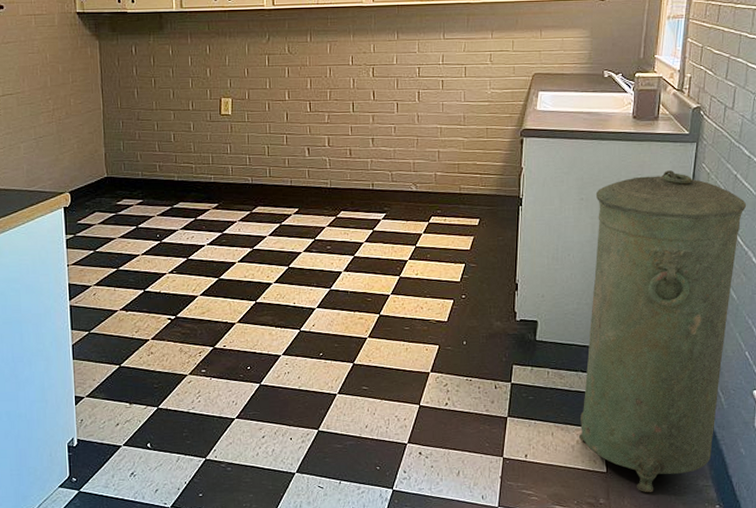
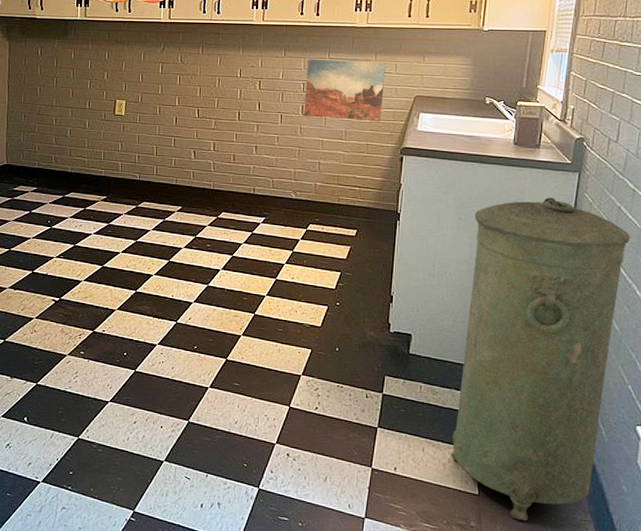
wall art: none [420,39,502,104] -> present [303,59,386,122]

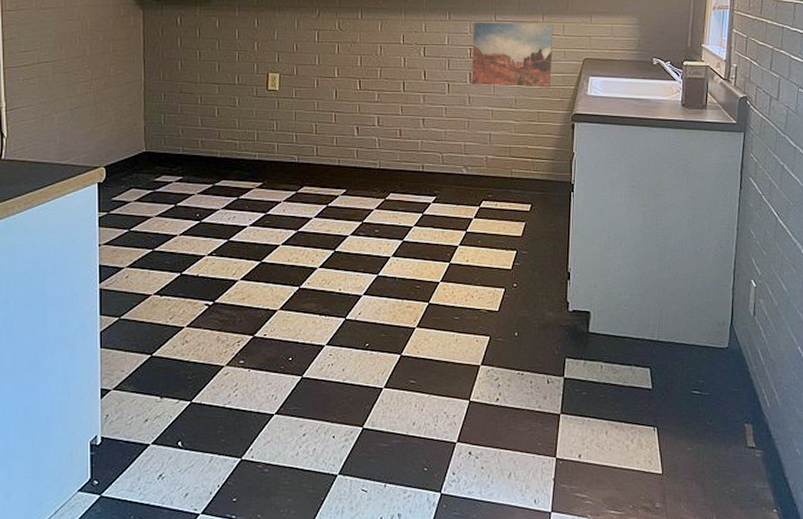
trash can: present [450,197,631,520] -> none [633,159,794,496]

